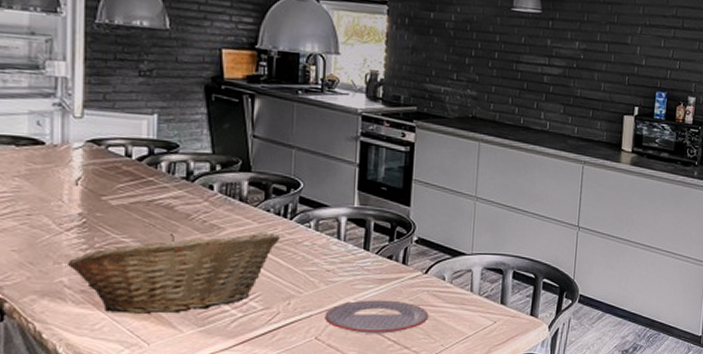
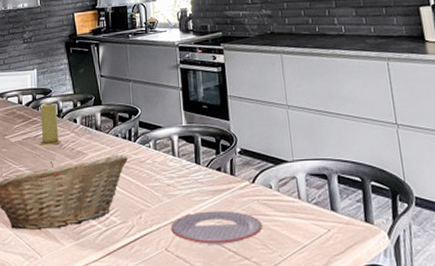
candle: none [155,161,189,214] -> present [39,103,61,146]

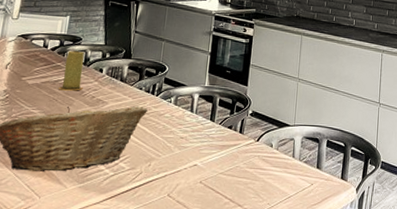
plate: present [171,211,263,245] -> none [176,163,259,193]

